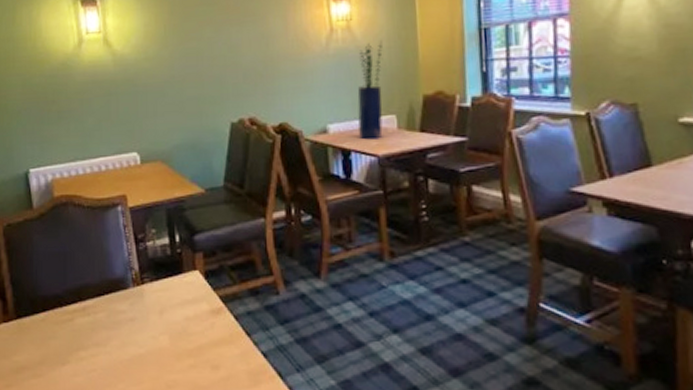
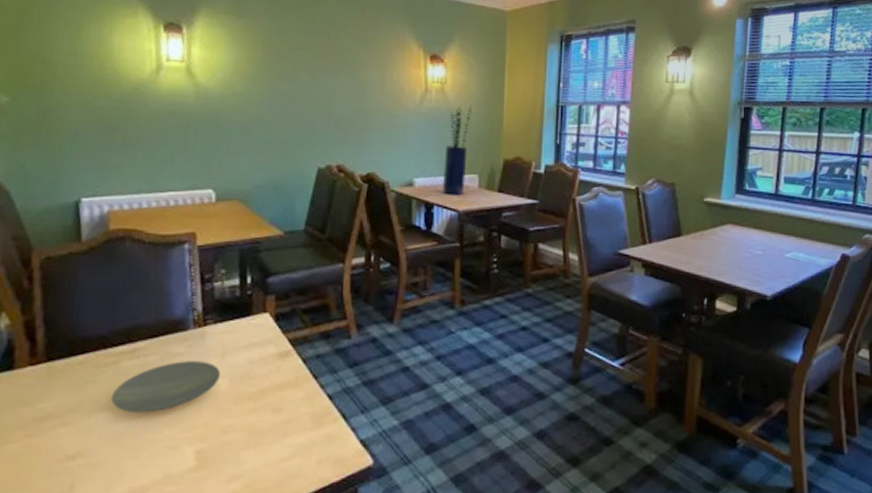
plate: none [70,318,161,367] -> present [110,361,221,413]

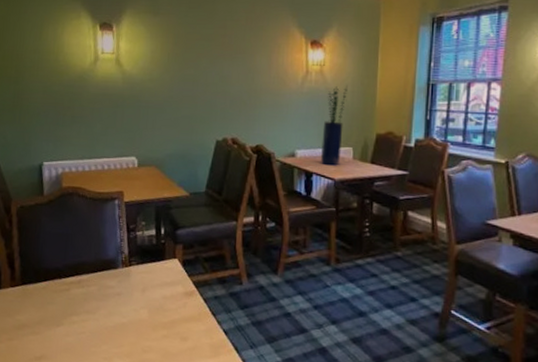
plate: present [110,361,221,413] -> none [64,292,142,331]

